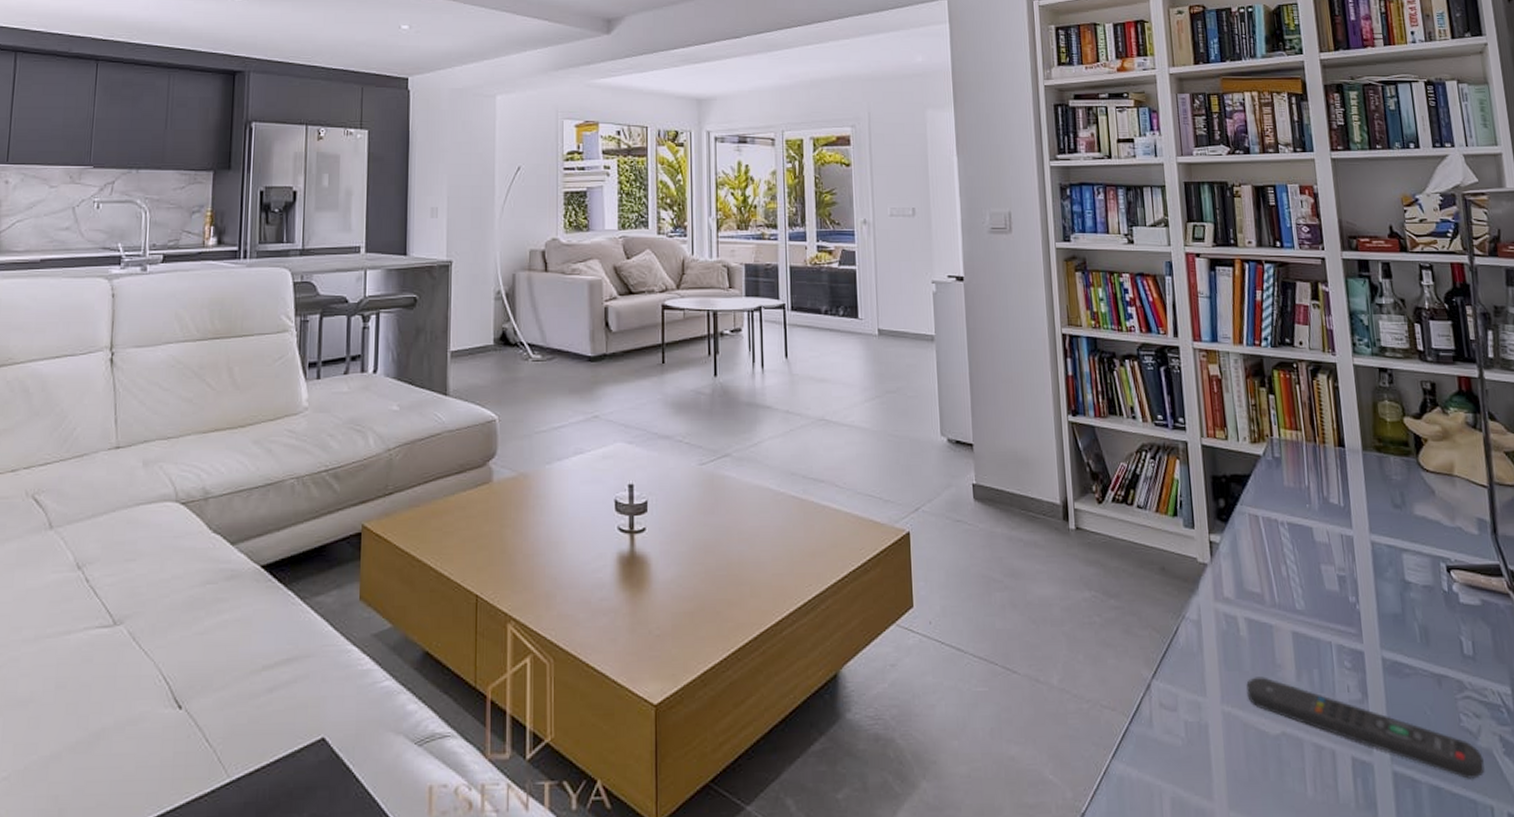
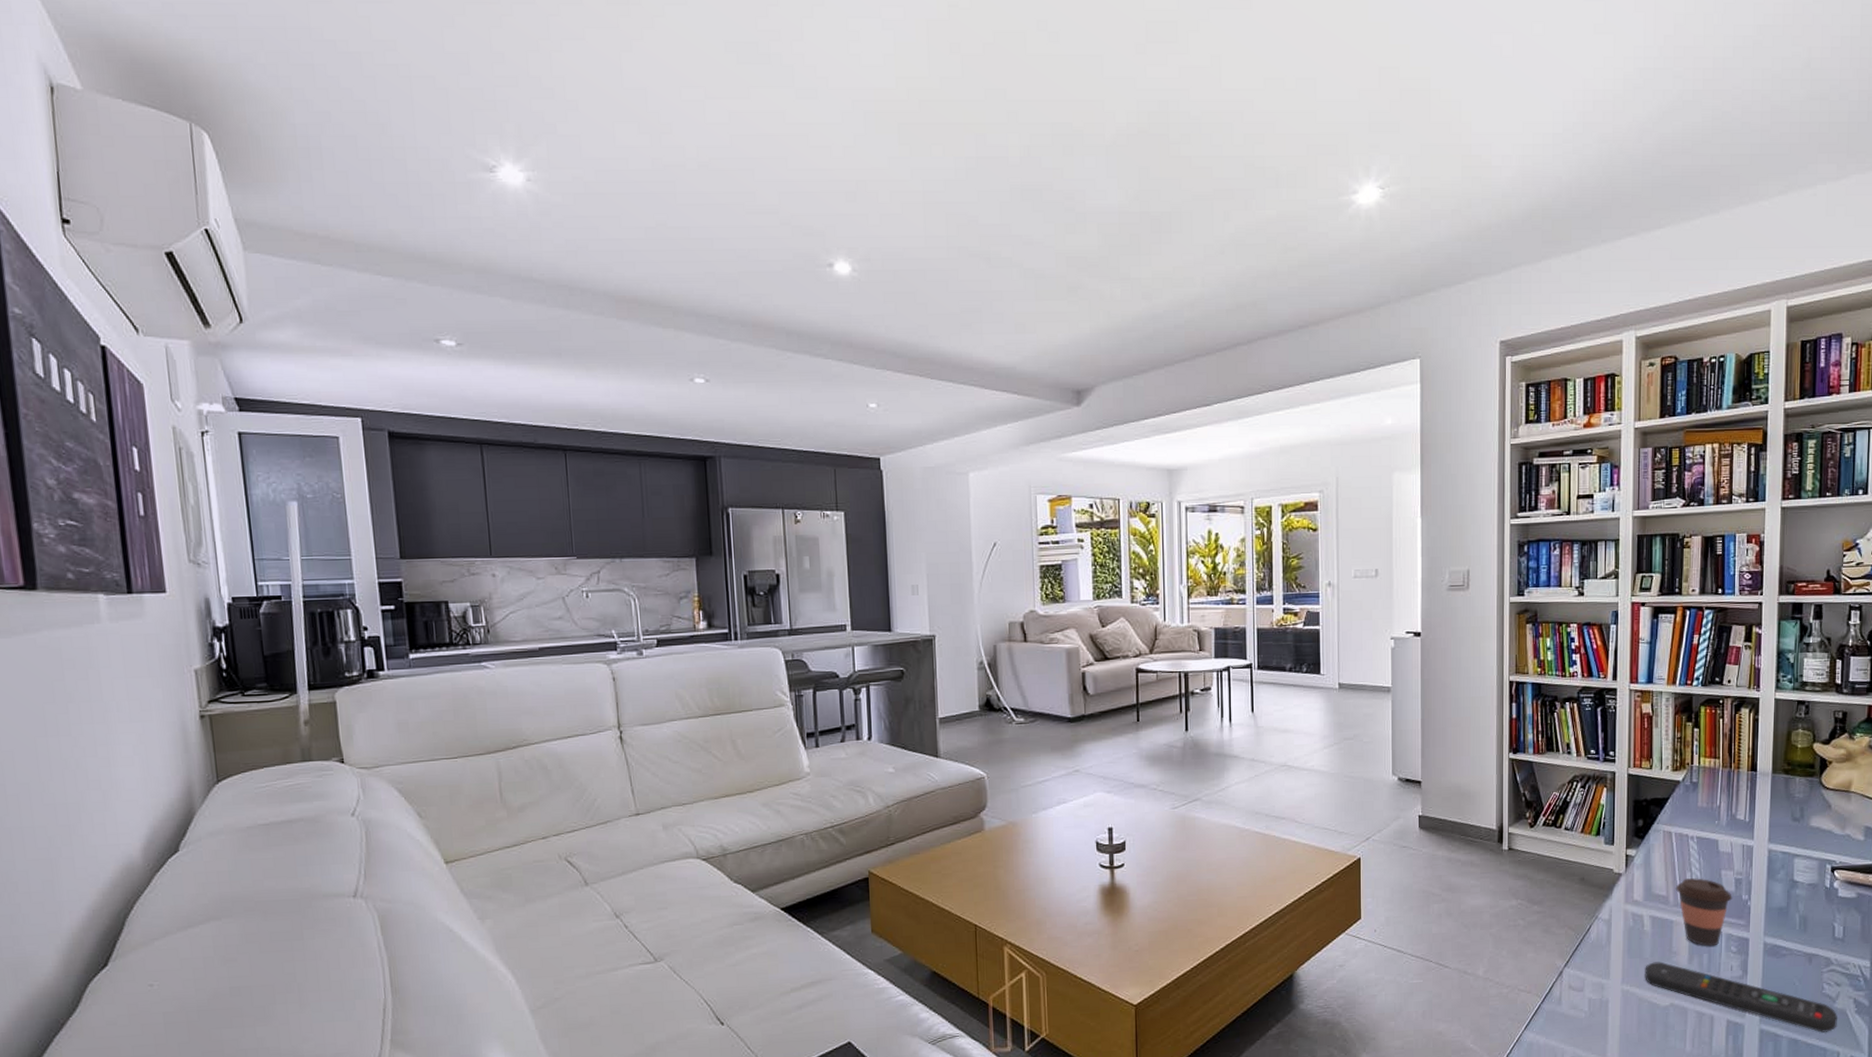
coffee cup: none [1270,573,1338,660] -> present [1675,878,1732,947]

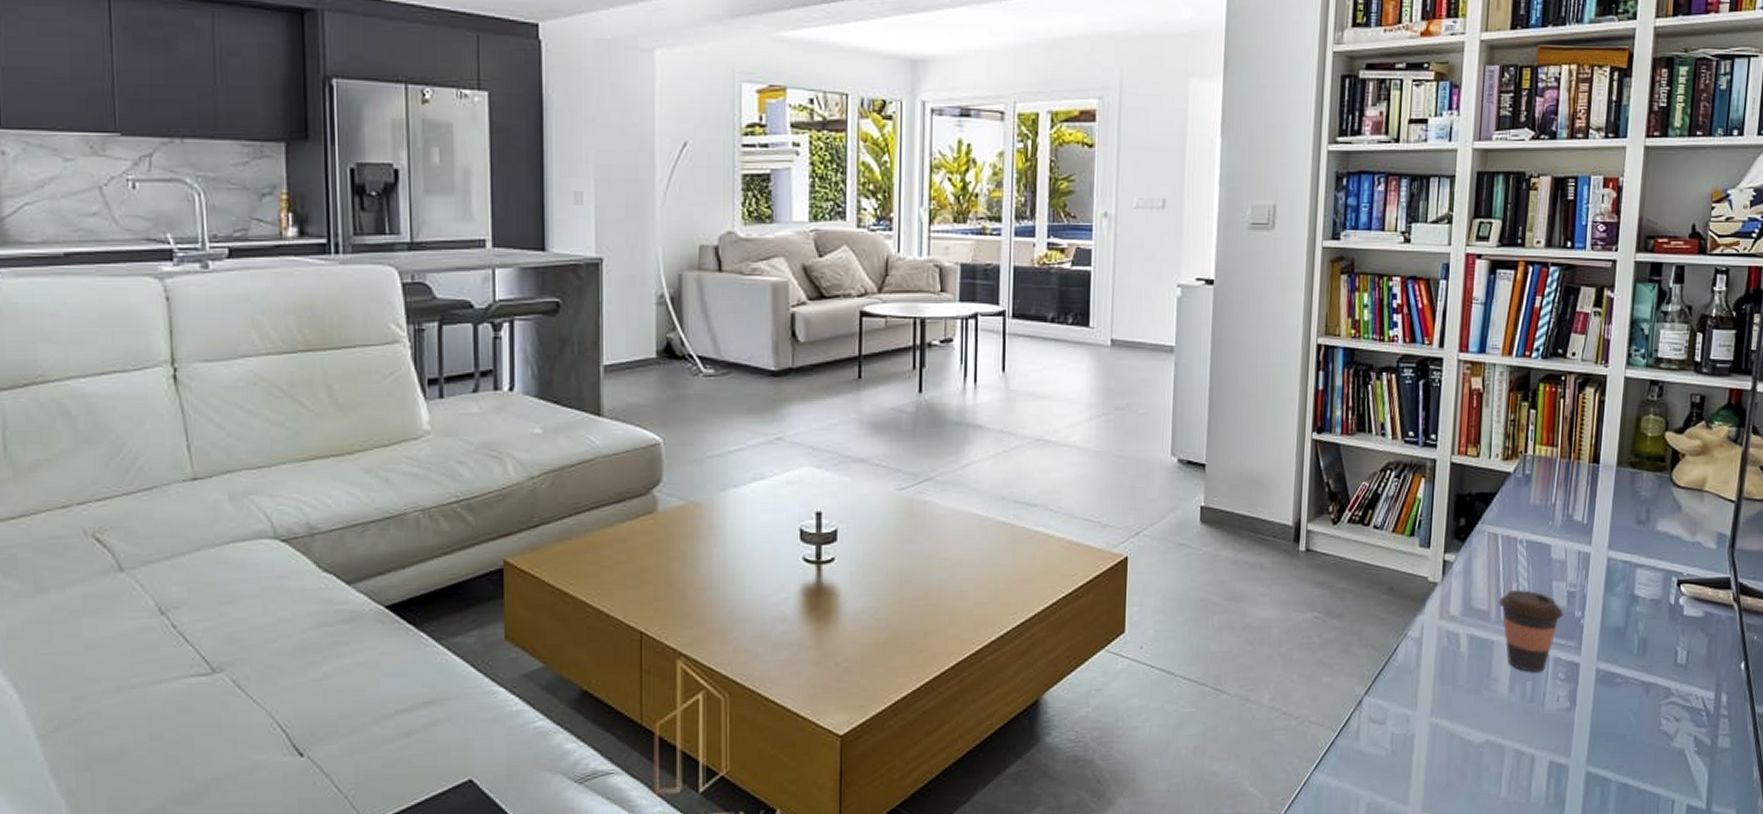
remote control: present [1645,961,1837,1033] -> none [1457,689,1675,776]

